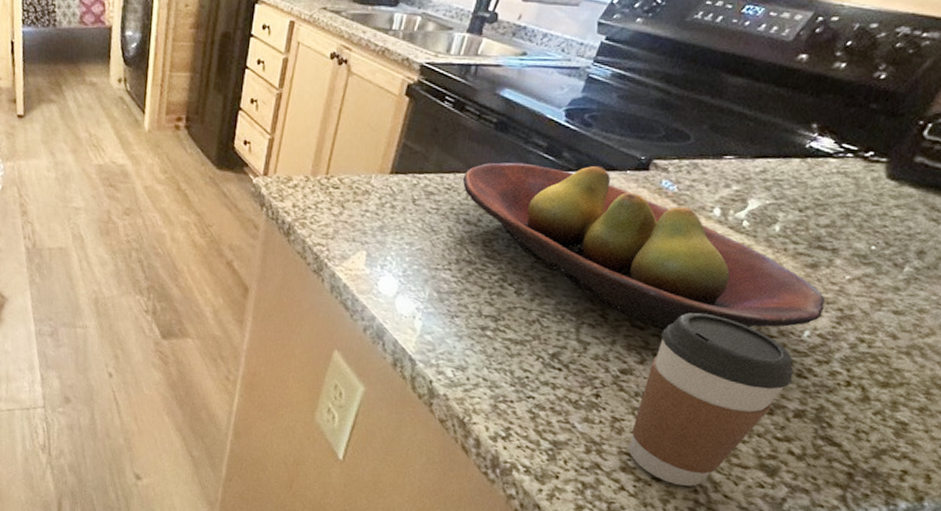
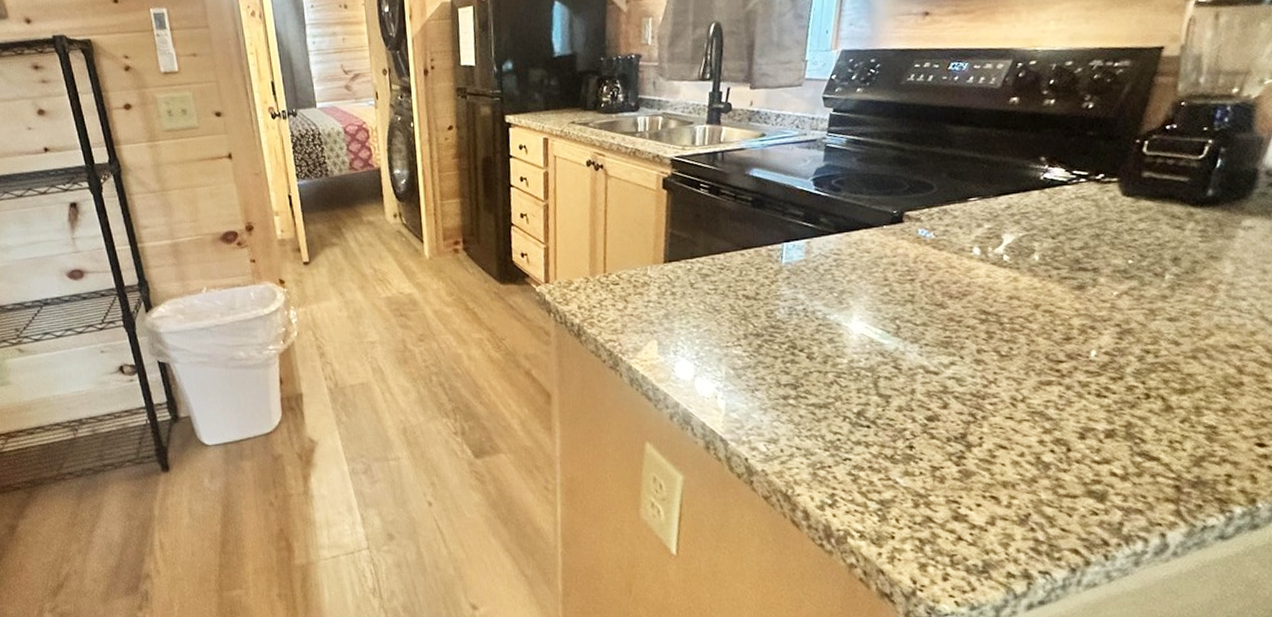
fruit bowl: present [462,162,825,330] -> none [732,225,1103,371]
coffee cup: present [628,312,794,486] -> none [953,349,1093,526]

